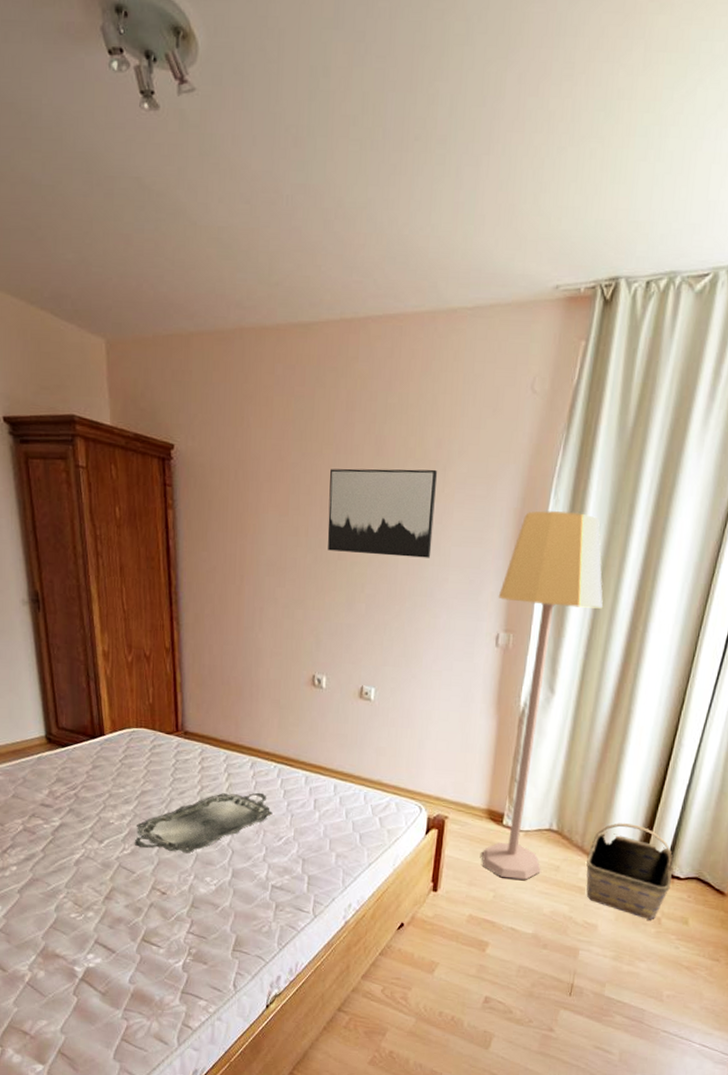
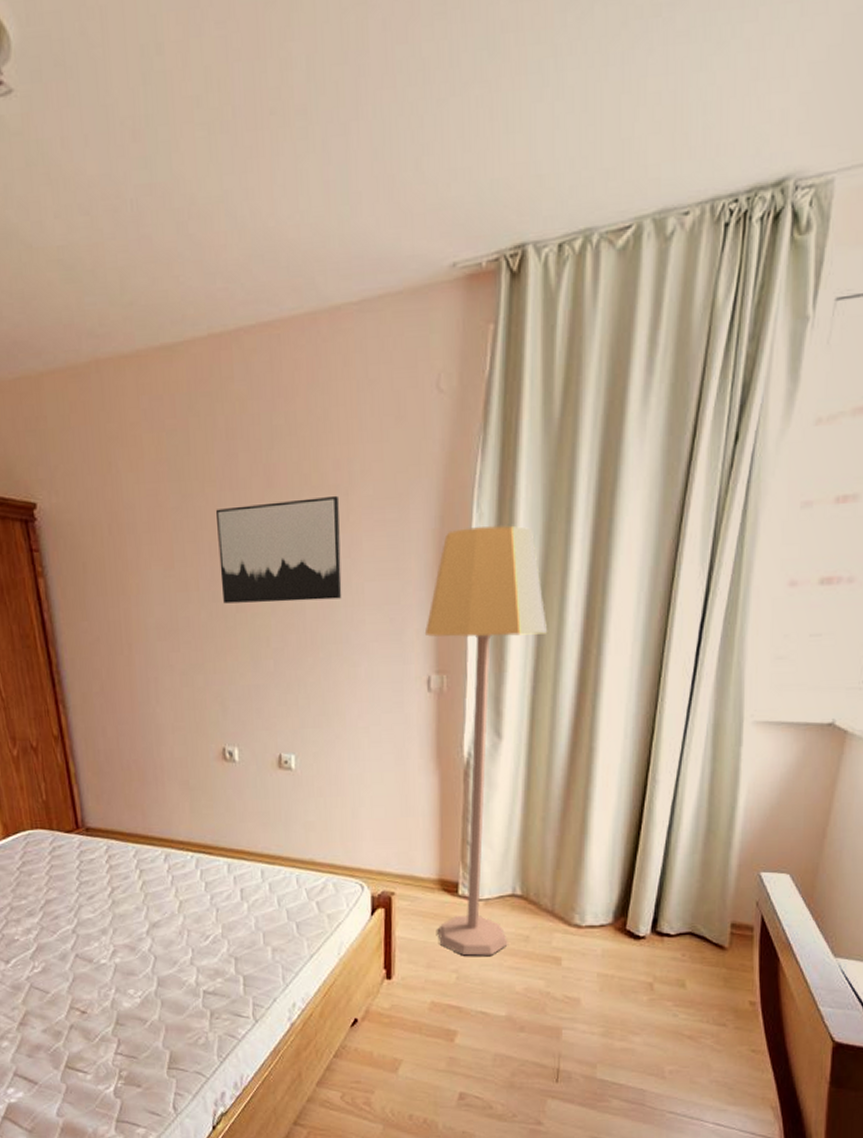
serving tray: present [134,792,273,853] -> none [44,887,195,965]
basket: present [586,823,673,920] -> none [560,878,662,987]

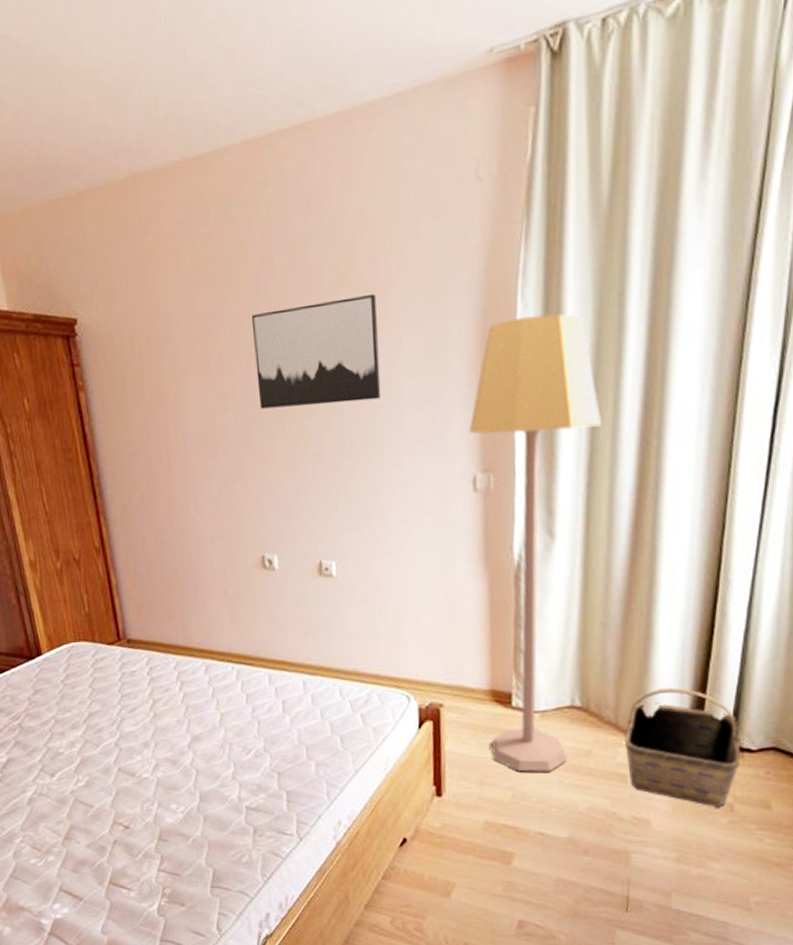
basket: none [560,878,662,987] -> present [625,688,742,808]

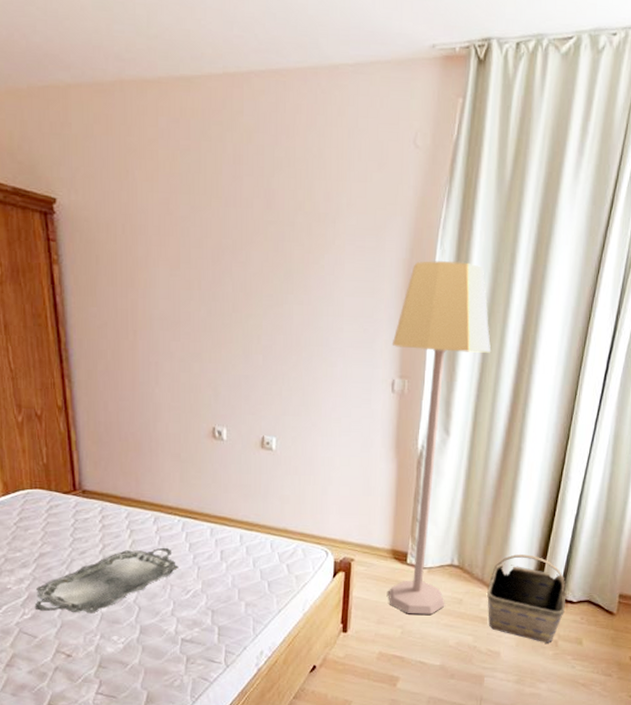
serving tray: none [88,700,237,779] -> present [34,547,179,613]
wall art: present [252,293,382,409] -> none [221,221,328,309]

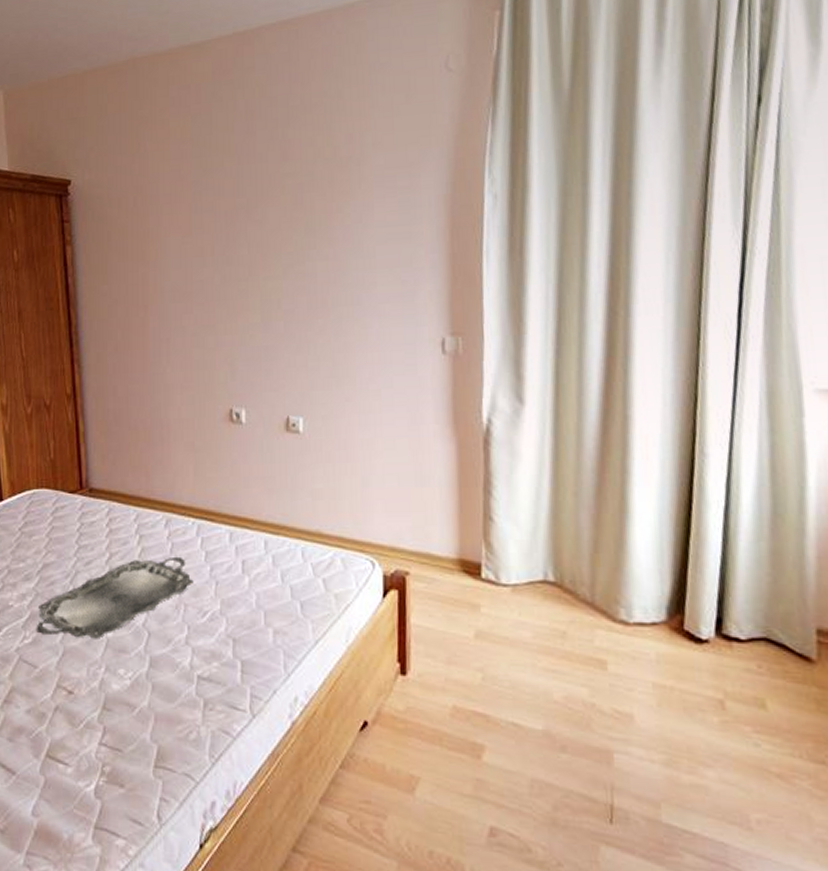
lamp: present [388,261,492,615] -> none [437,189,570,653]
basket: present [487,554,566,643] -> none [602,566,730,704]

